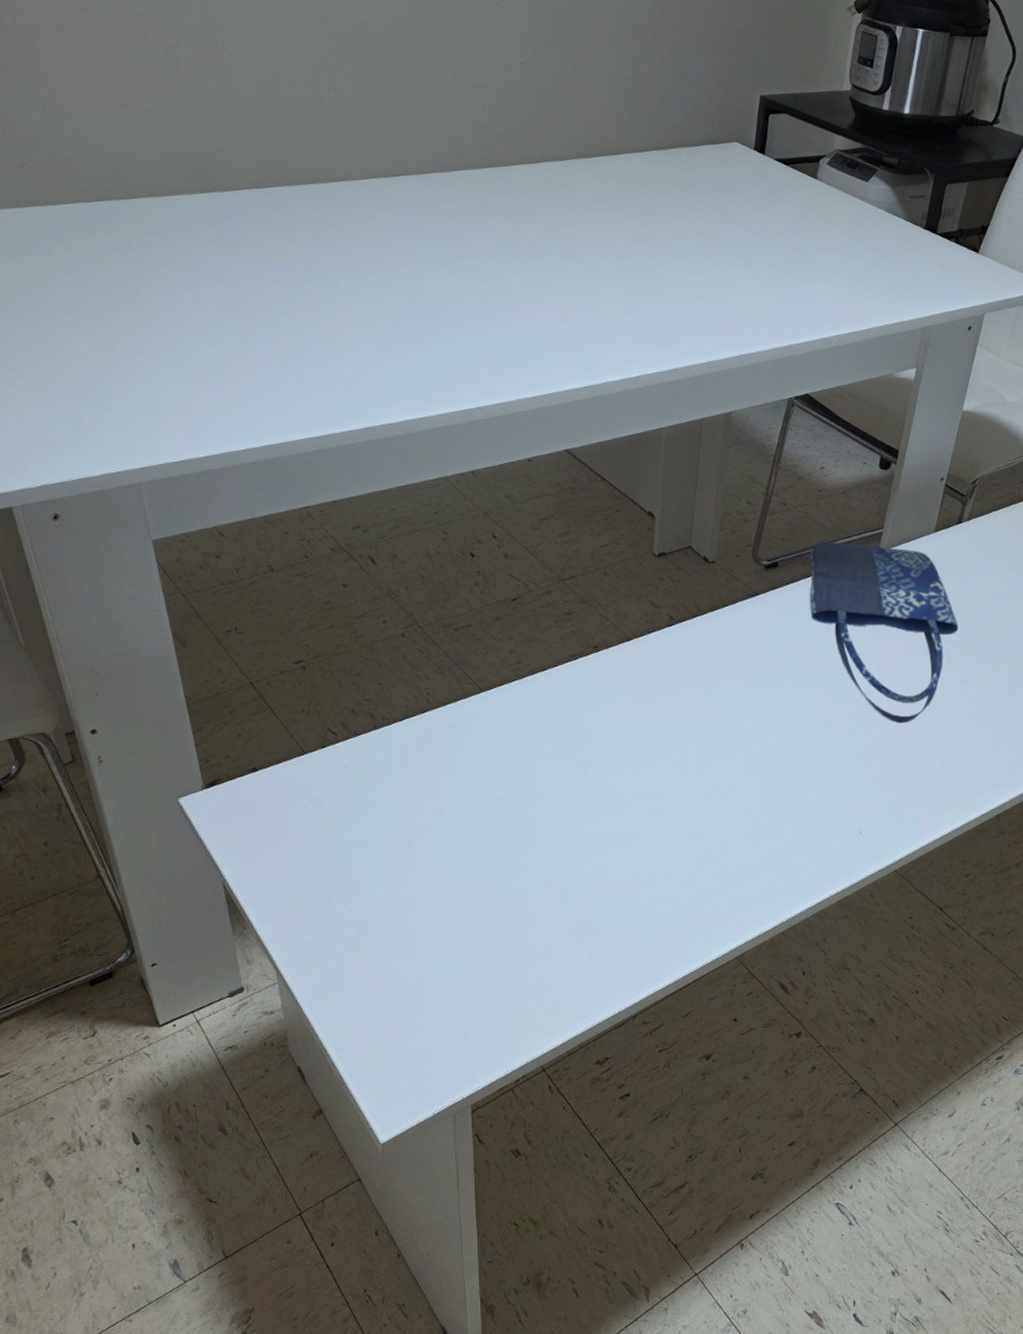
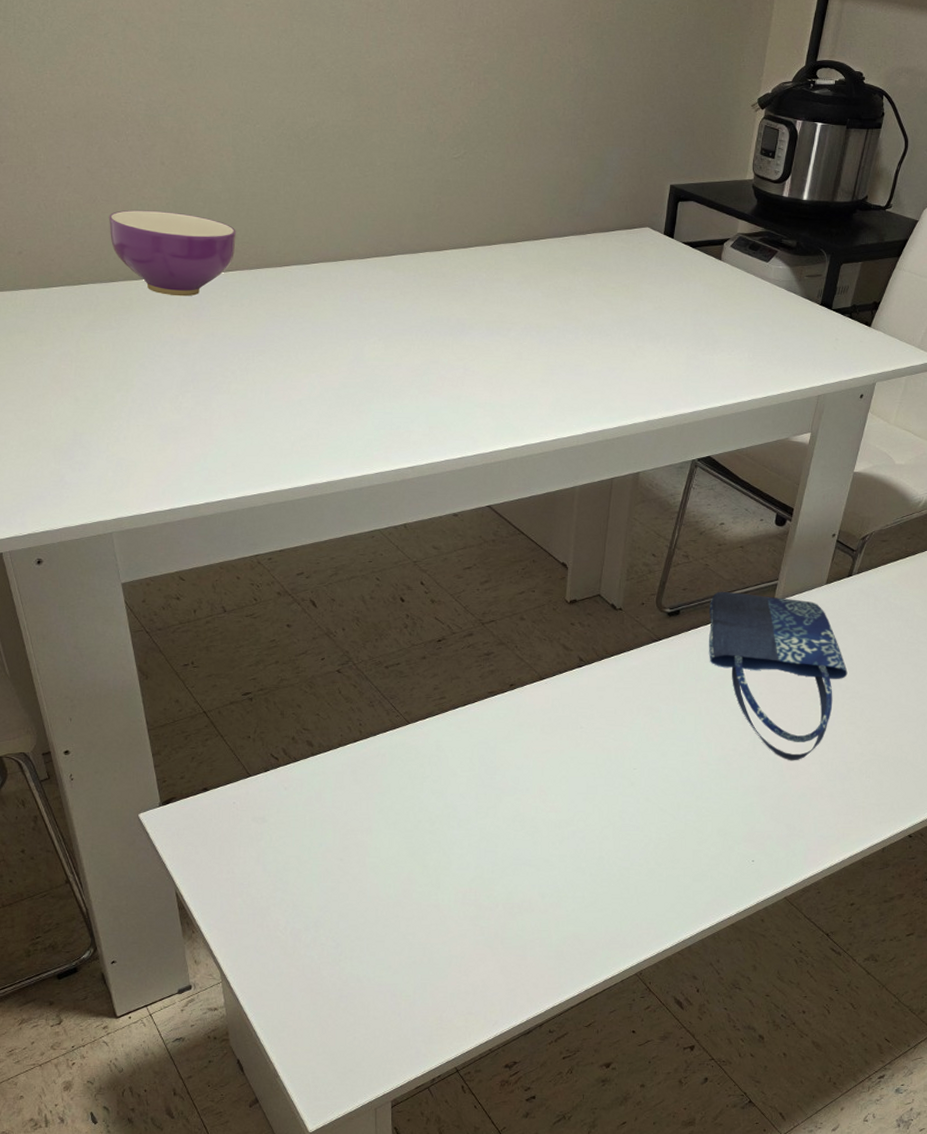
bowl: none [126,116,275,216] -> present [108,210,236,297]

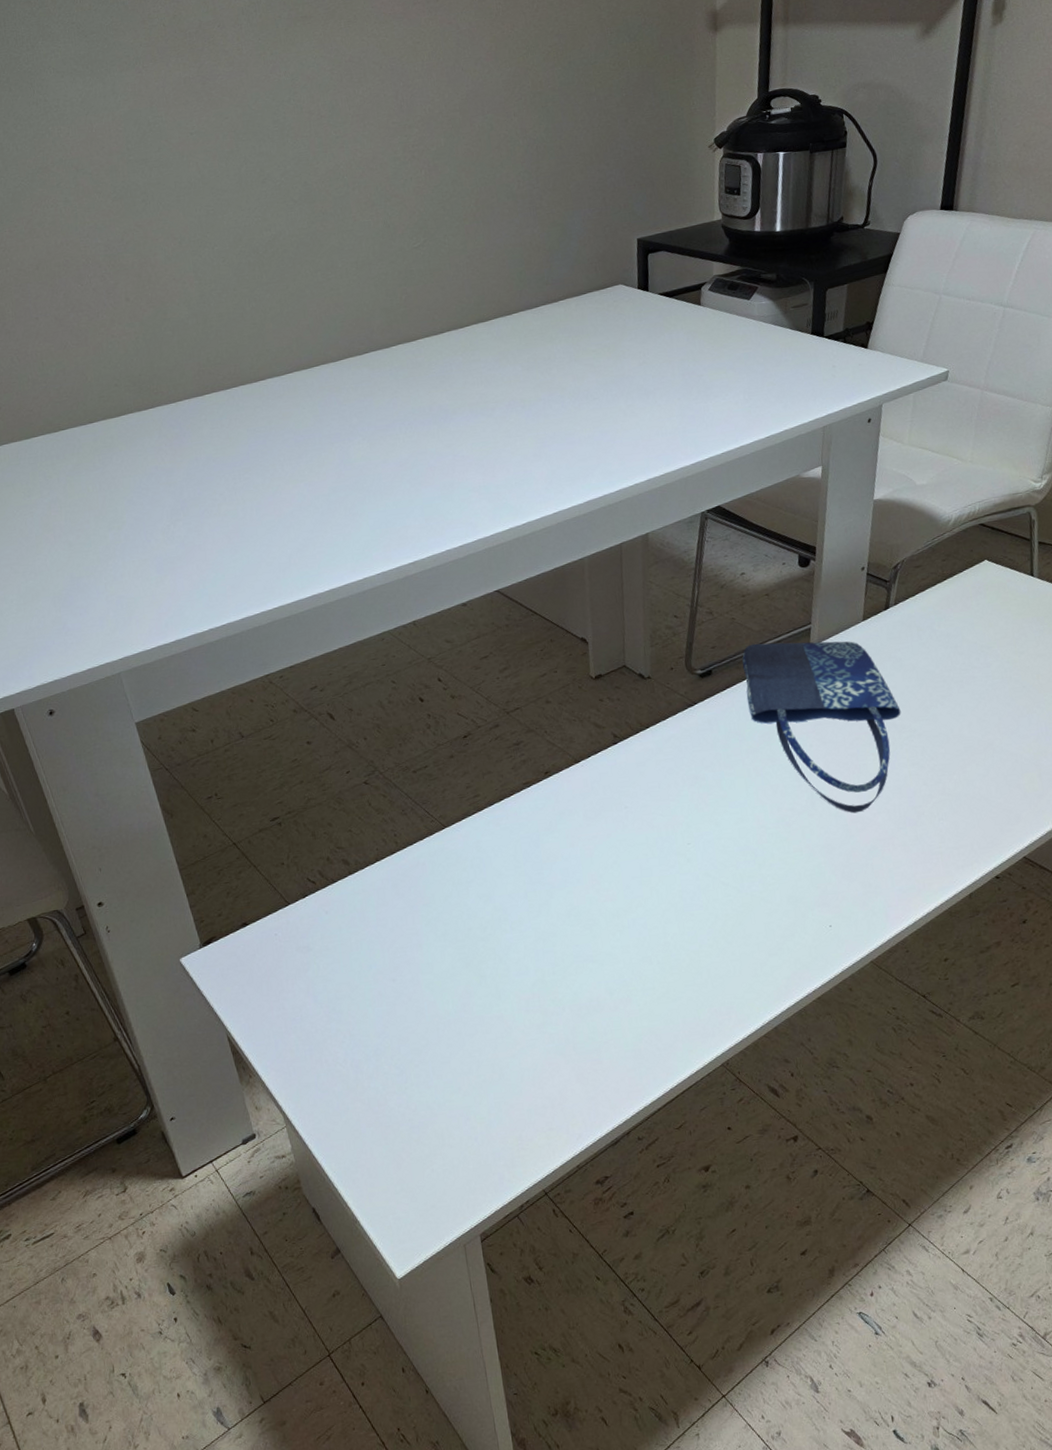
bowl: present [108,210,236,297] -> none [80,345,209,428]

